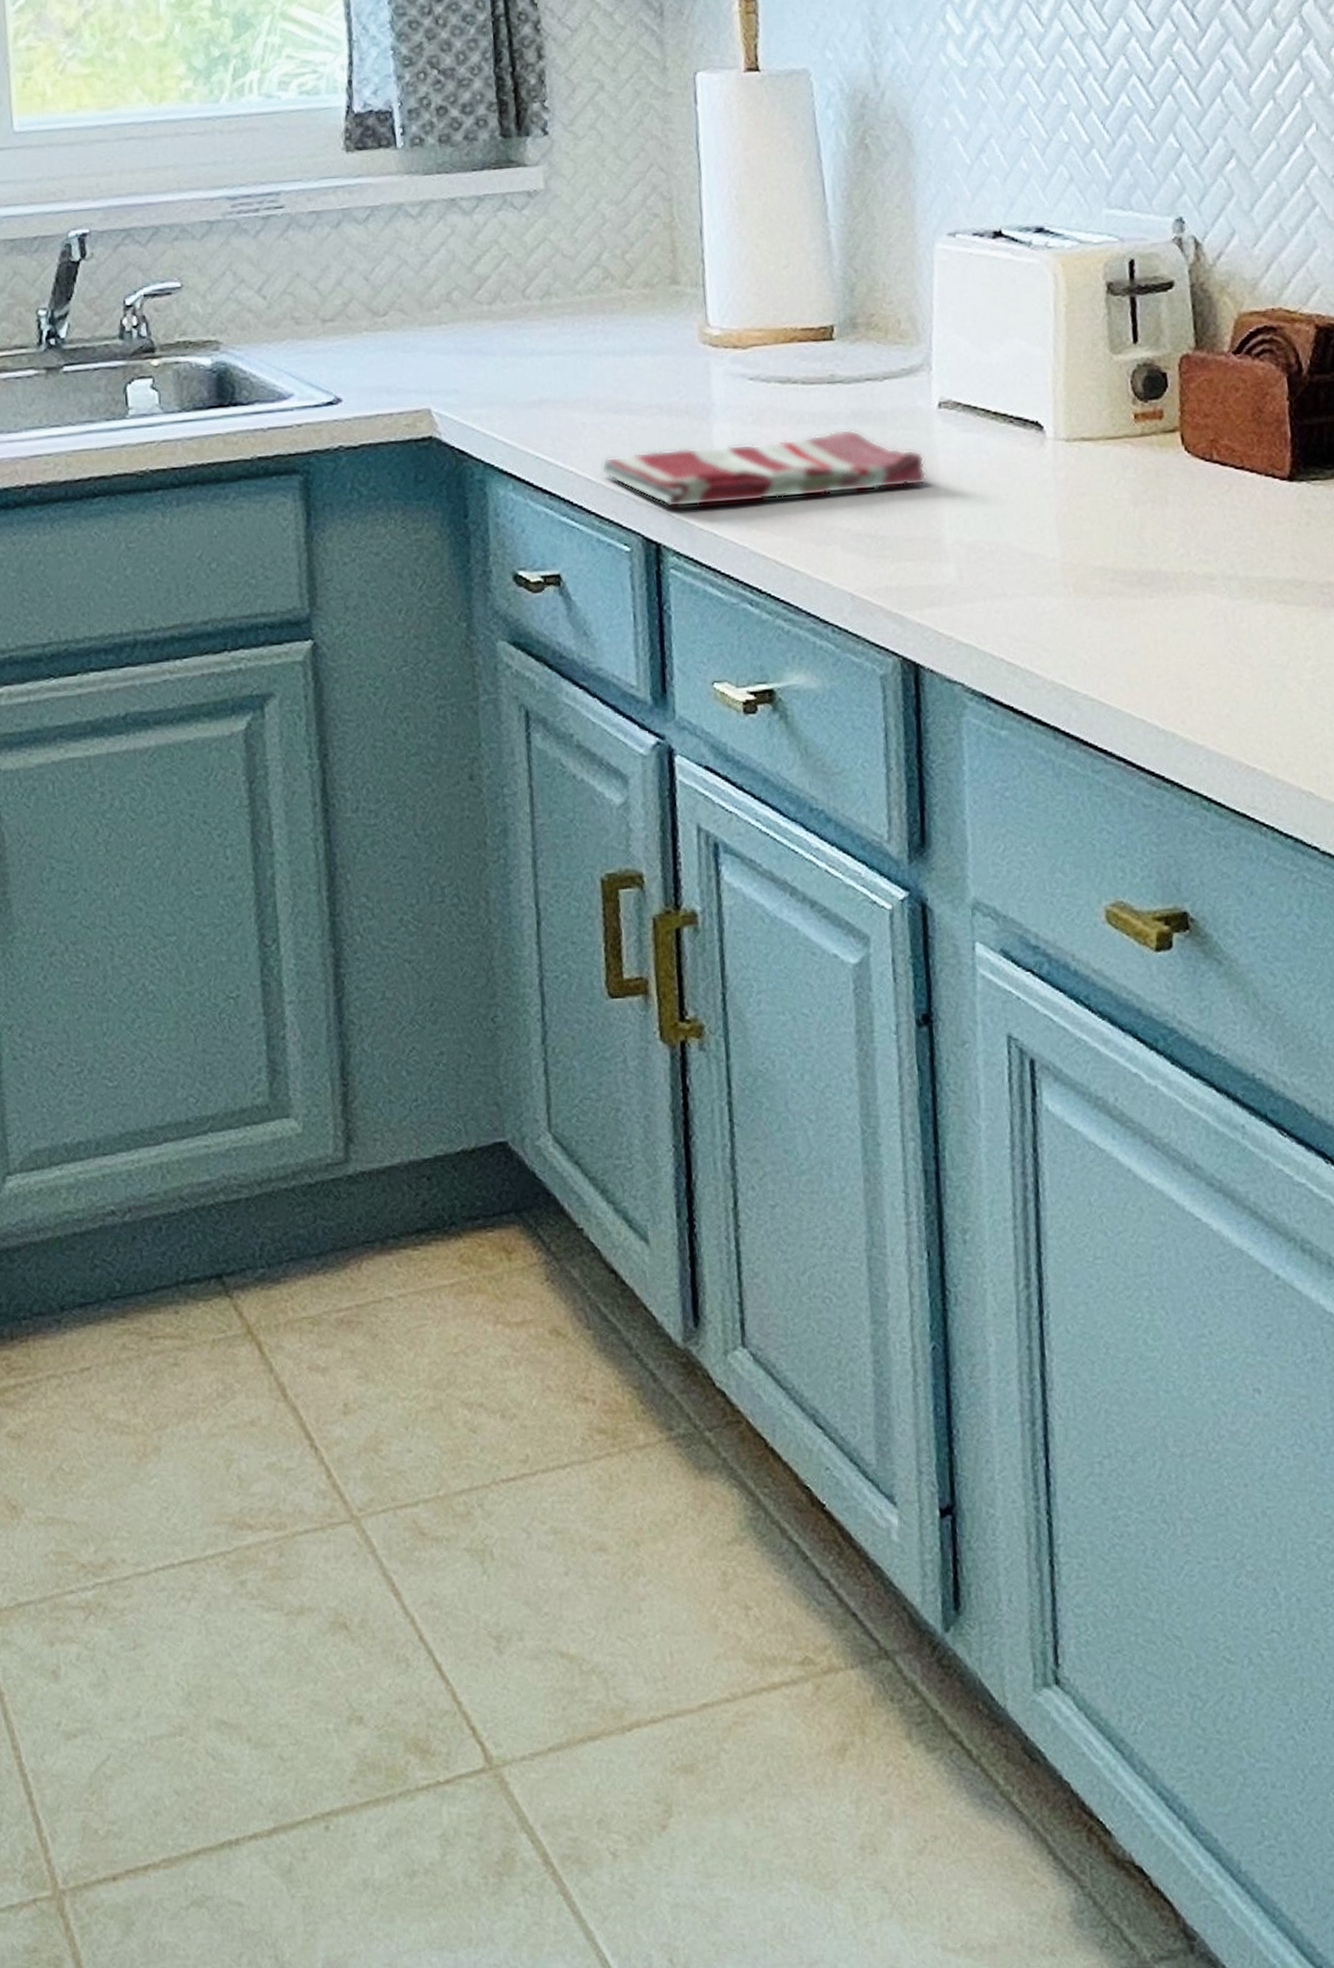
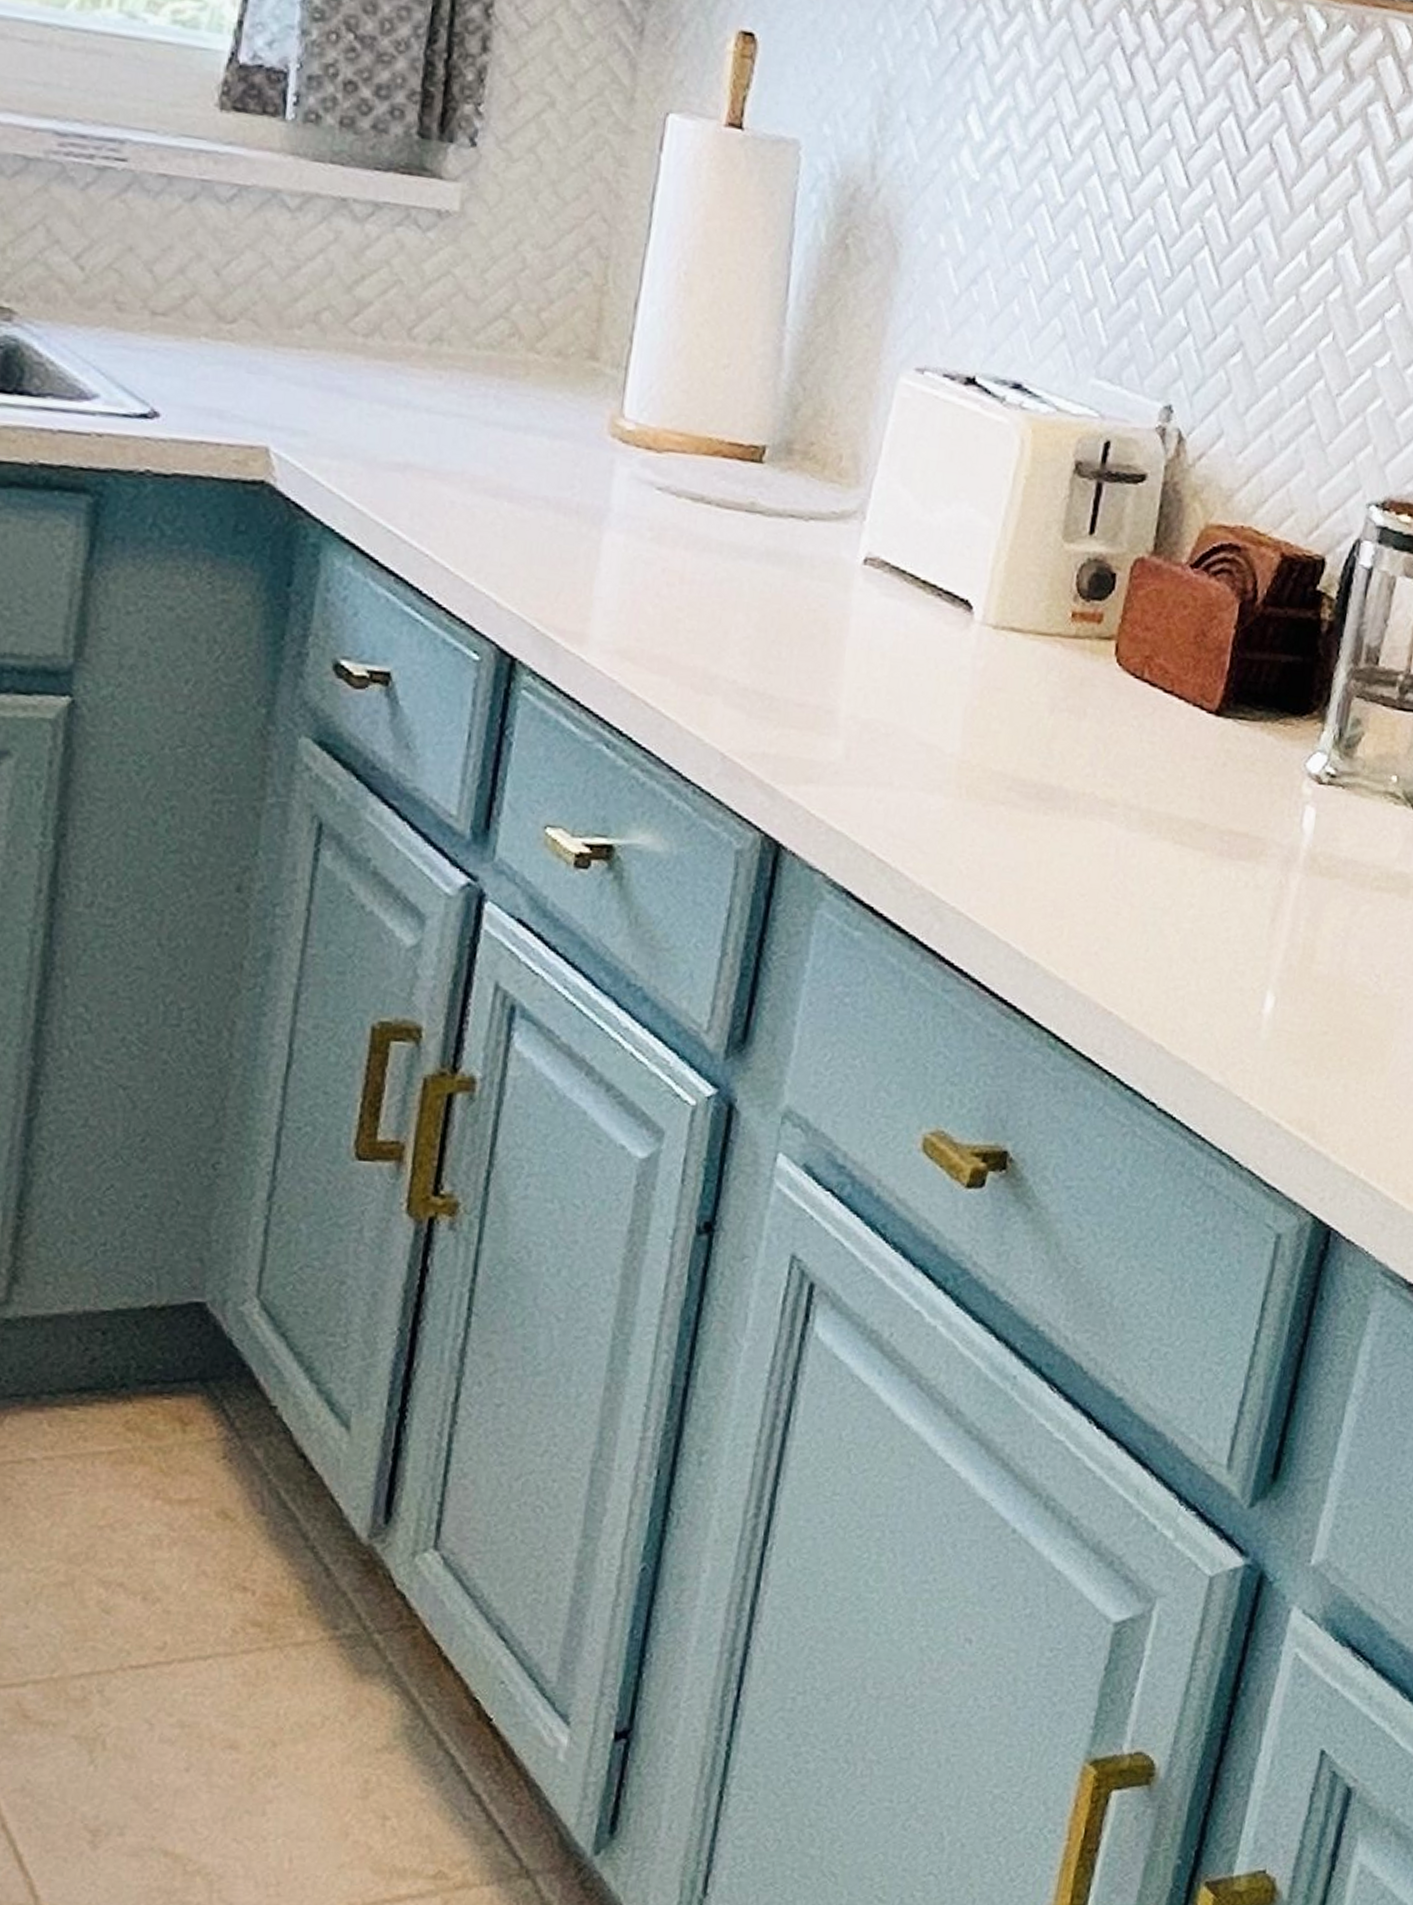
dish towel: present [601,429,927,508] -> none [463,546,836,647]

